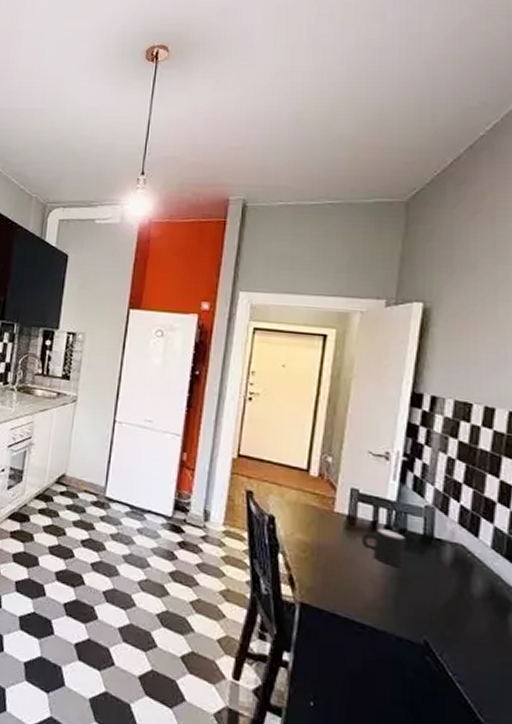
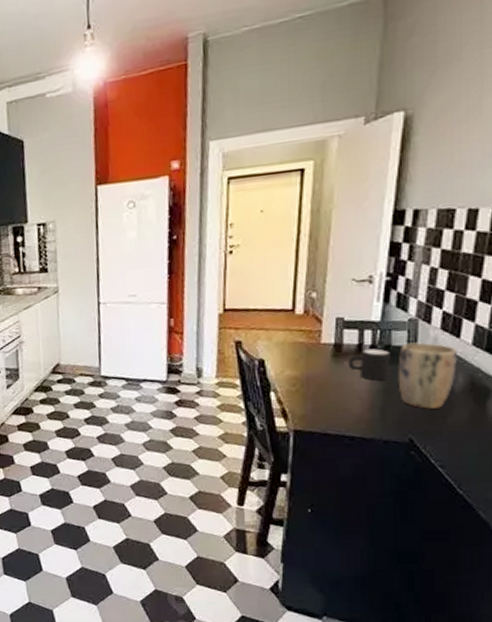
plant pot: none [413,531,475,612] -> present [397,342,457,409]

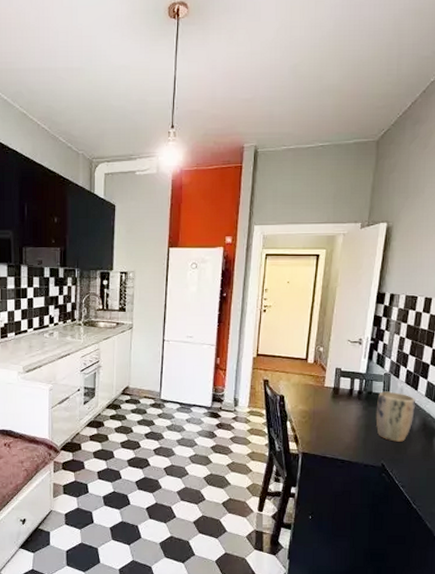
mug: present [349,348,390,380] -> none [343,393,371,418]

